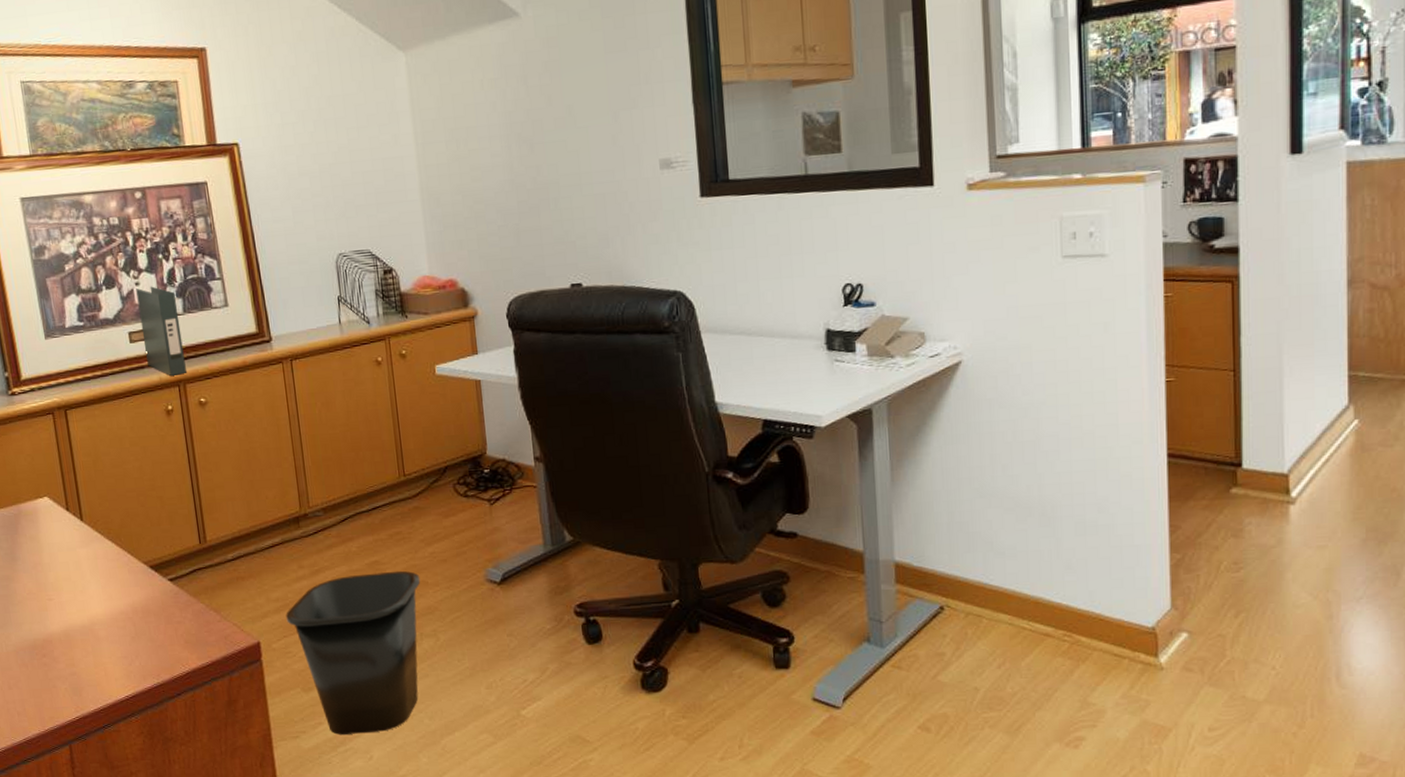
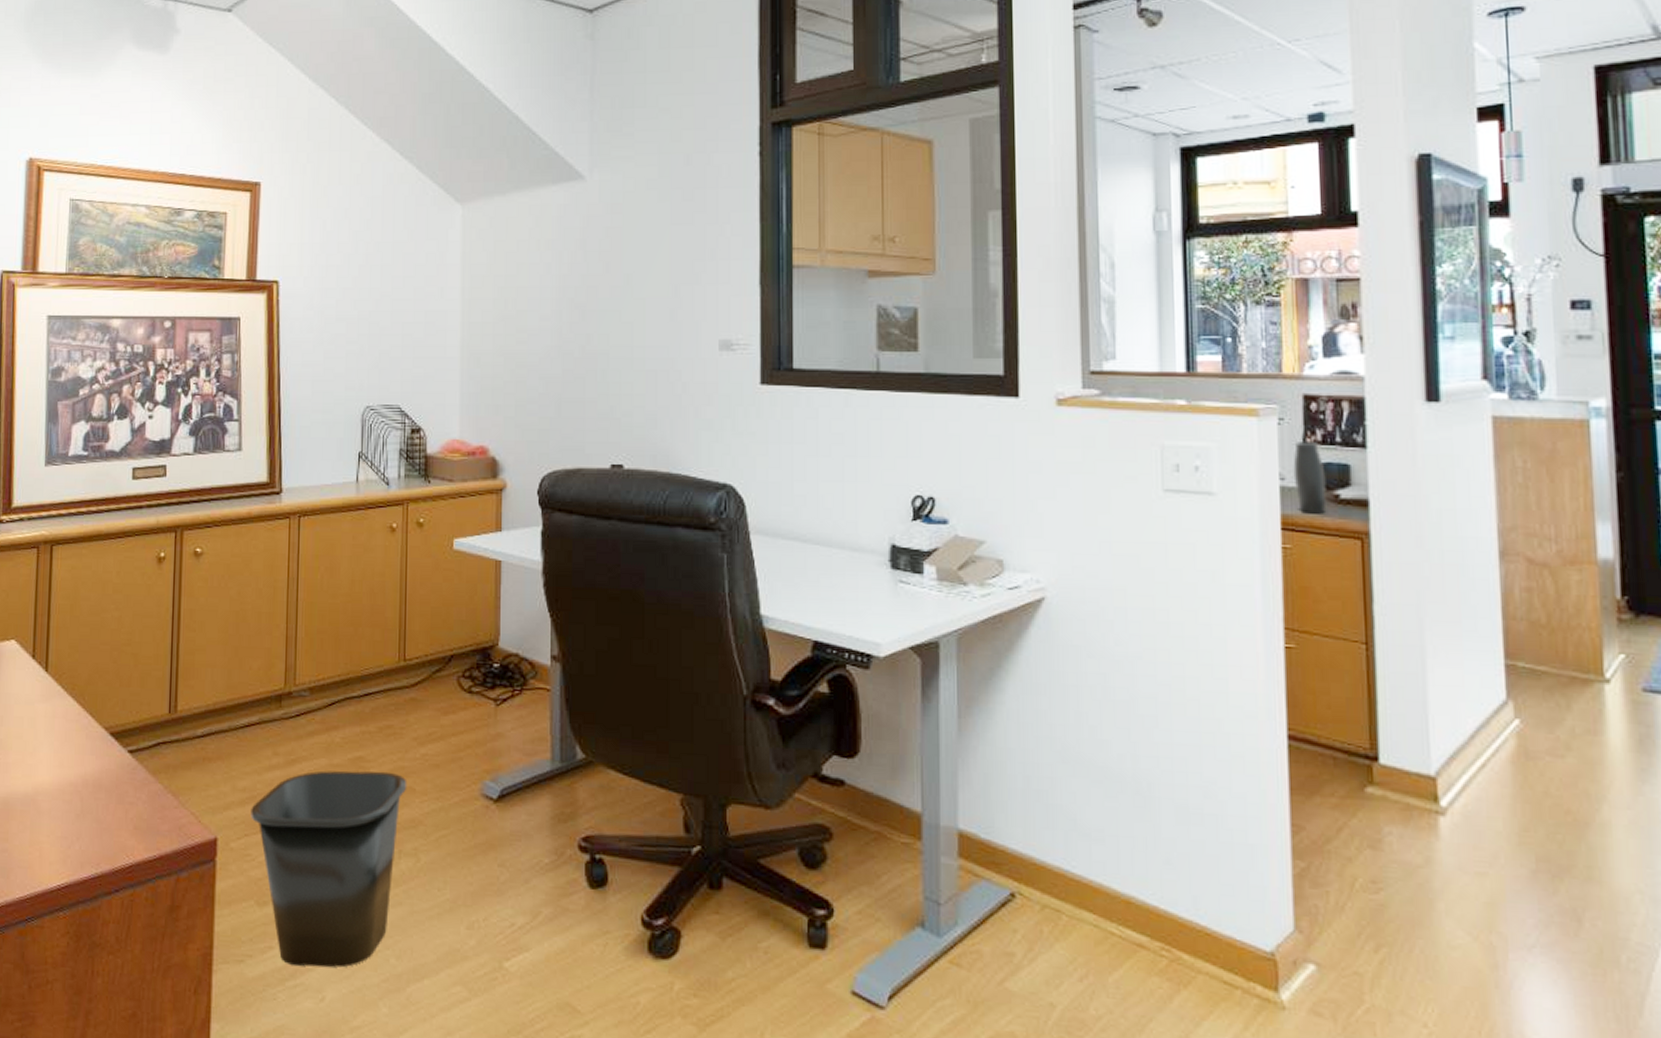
binder: present [136,286,186,377] -> none [146,421,188,521]
vase: none [1174,200,1203,266] -> present [1293,442,1326,516]

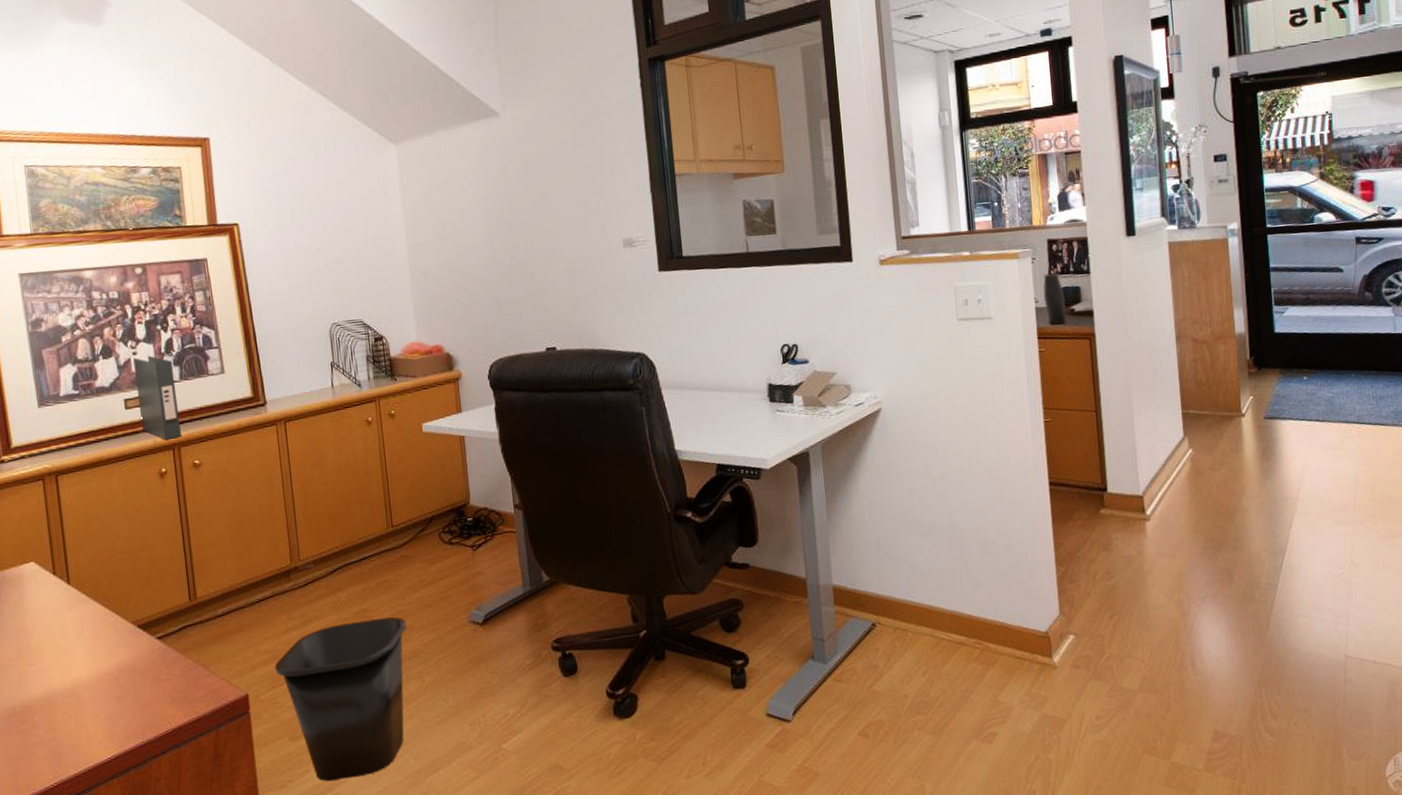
binder: none [146,421,188,521] -> present [133,355,181,441]

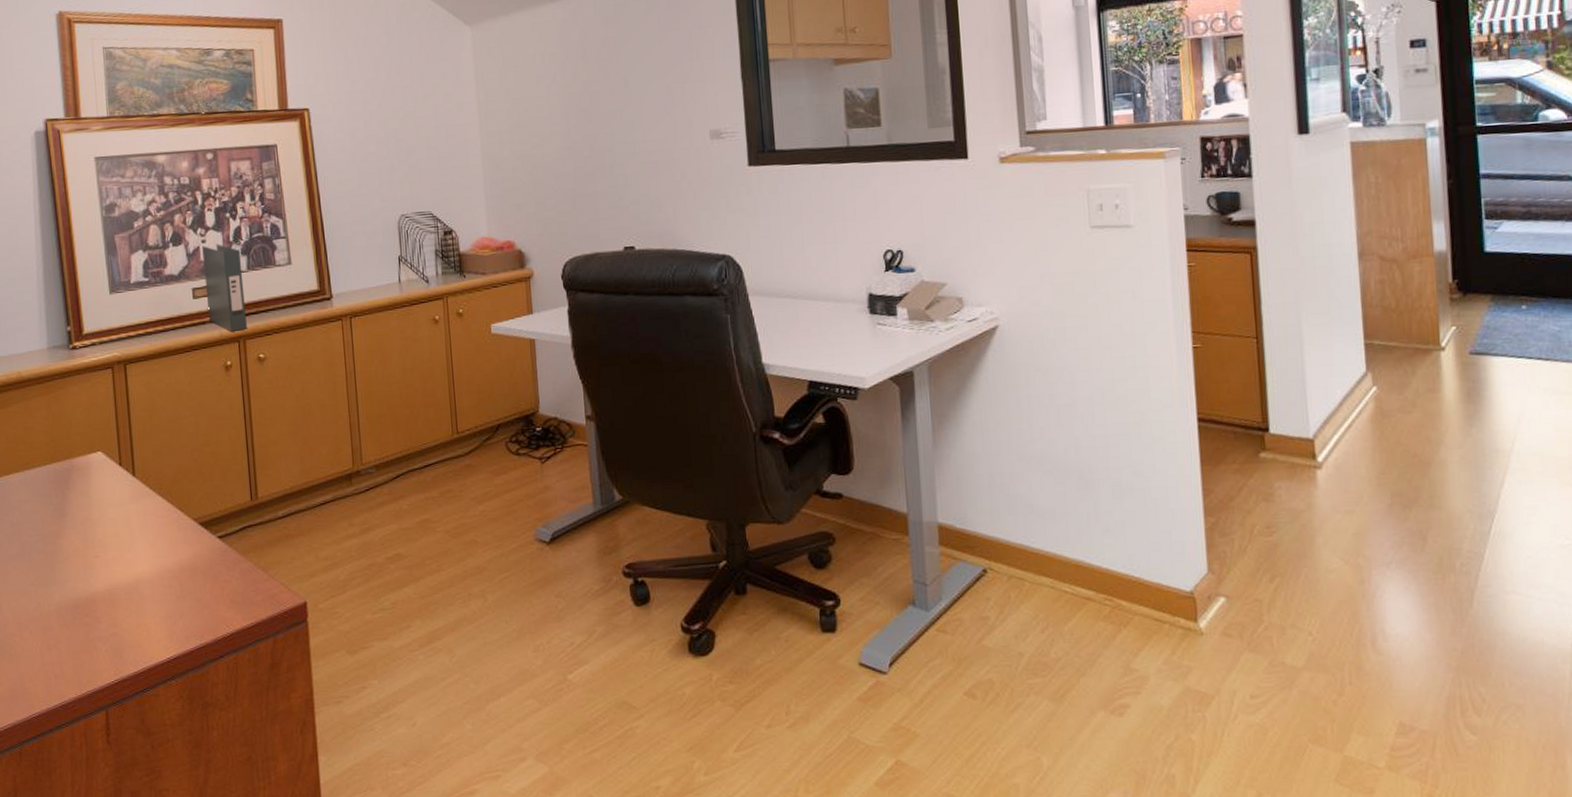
waste bin: present [275,617,407,781] -> none [334,529,471,700]
vase: present [1043,273,1066,326] -> none [1194,176,1221,237]

